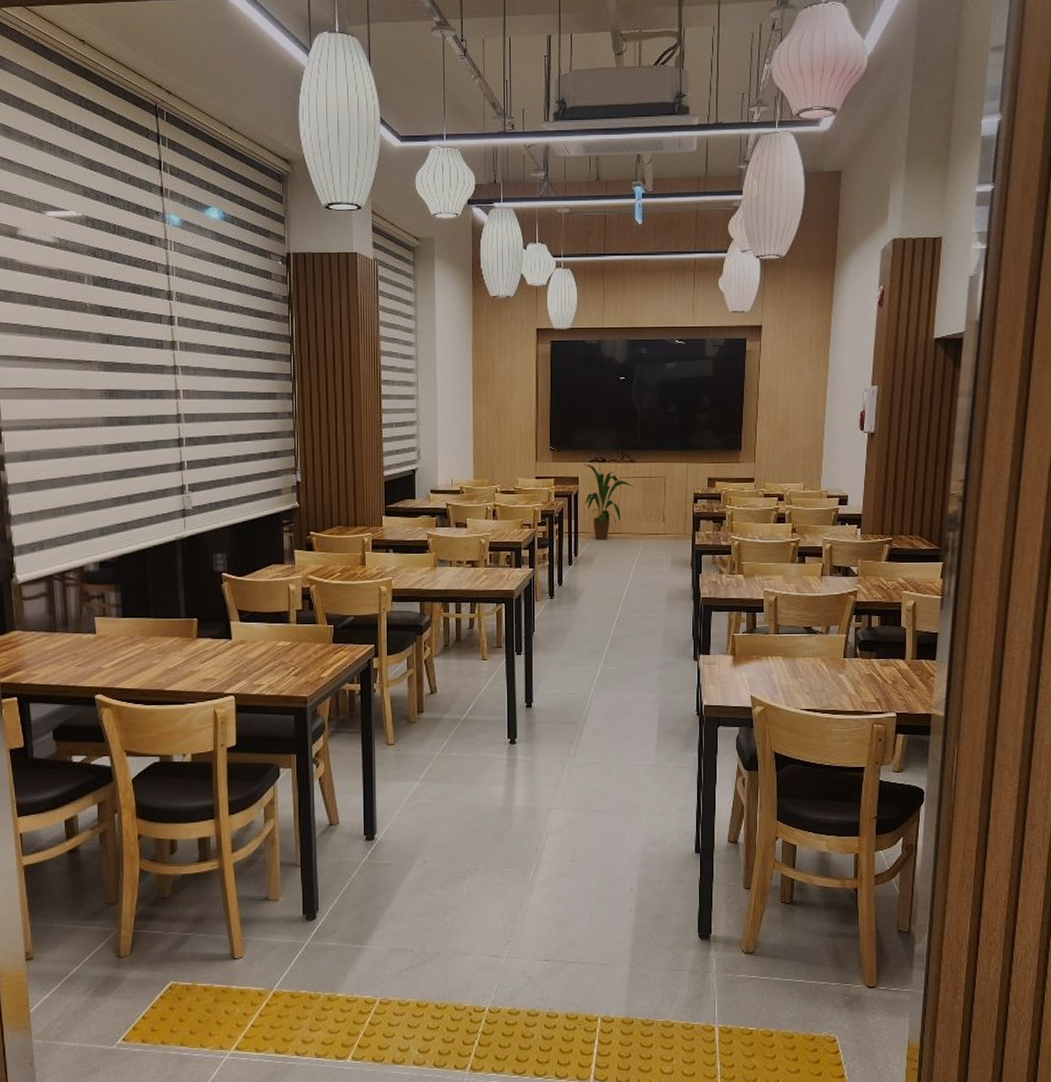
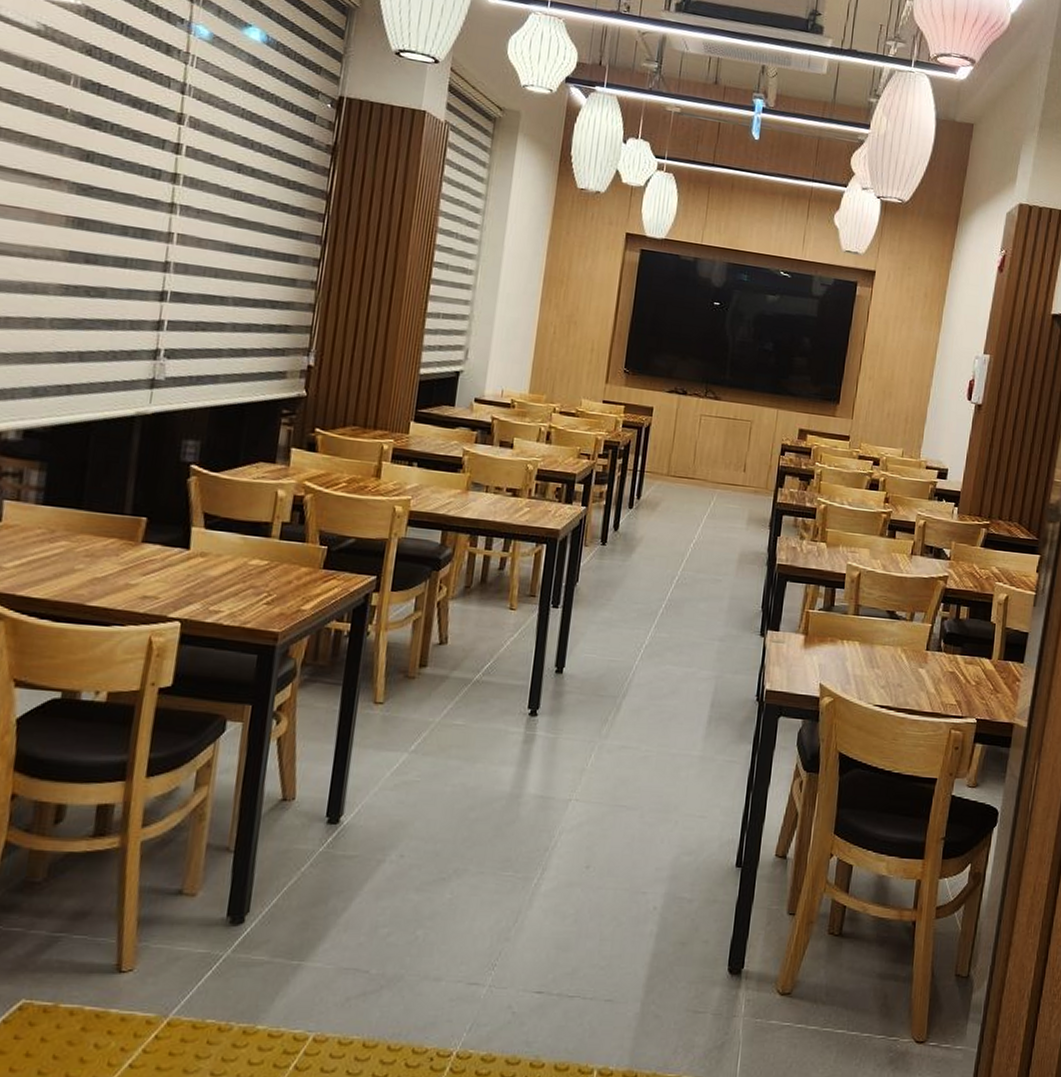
house plant: present [584,464,634,540] -> none [657,393,716,485]

